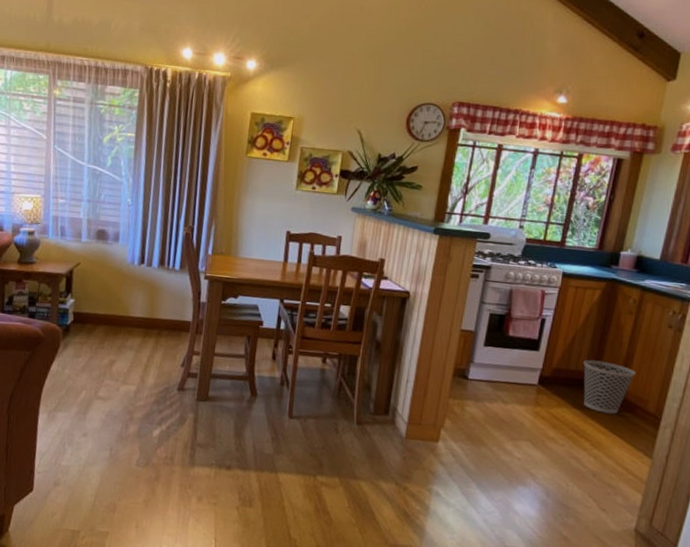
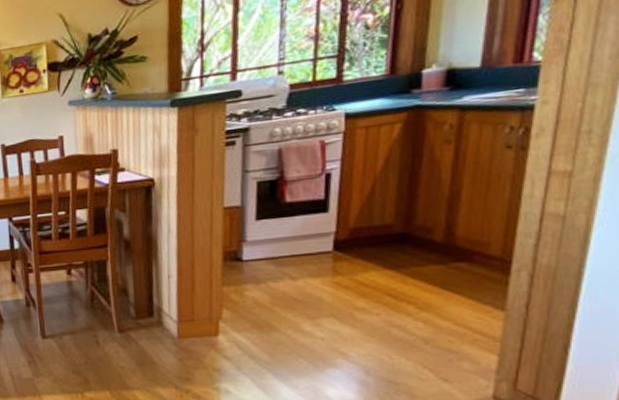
wastebasket: present [583,359,636,414] -> none [390,207,467,269]

